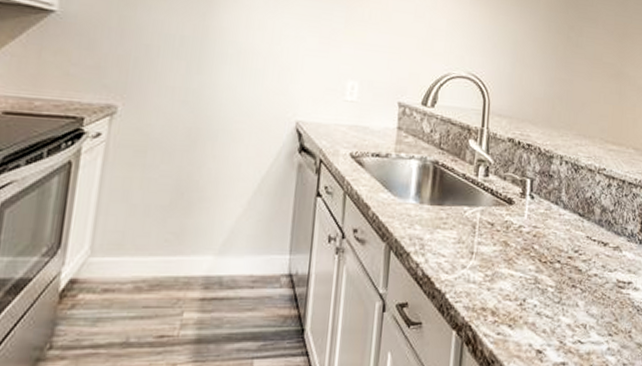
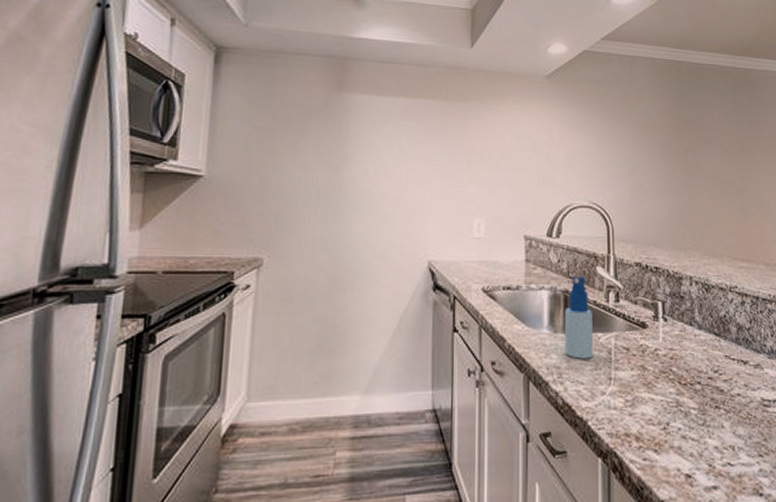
spray bottle: none [429,147,461,232] -> present [564,276,593,359]

